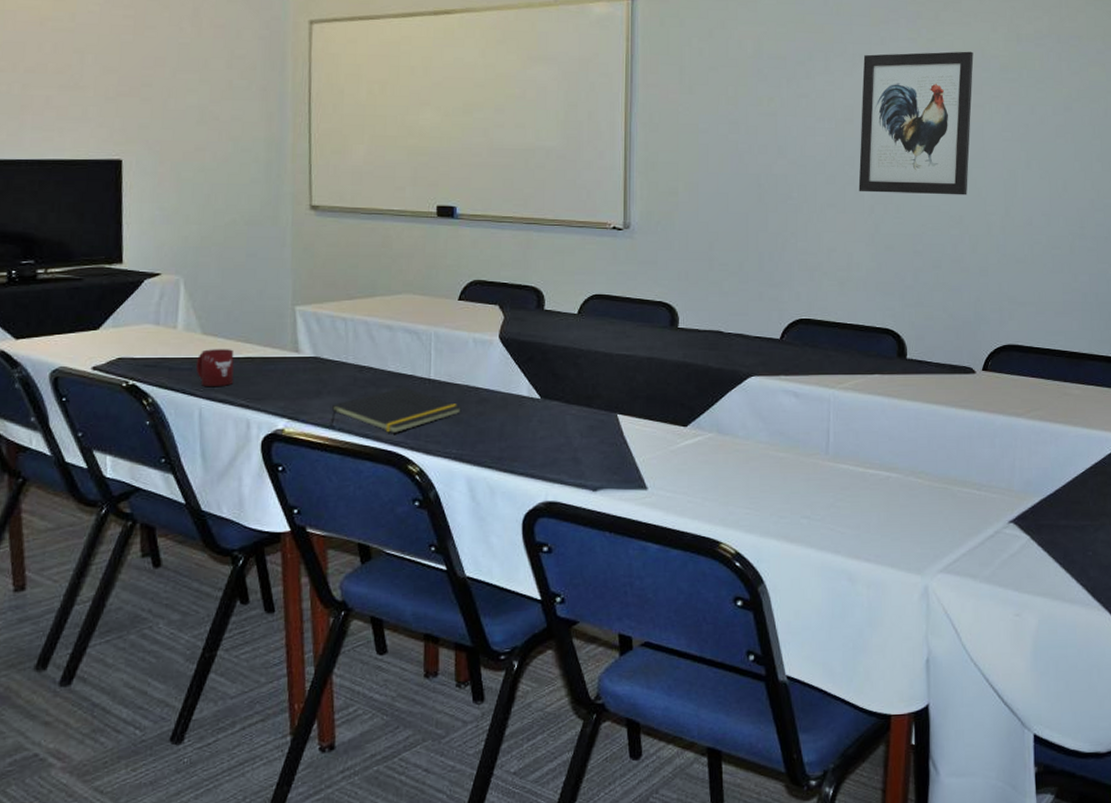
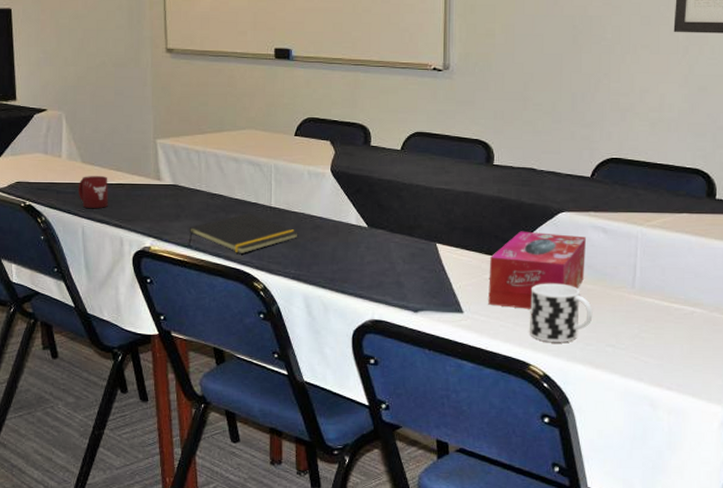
tissue box: none [674,398,777,482] -> present [488,231,586,309]
cup: none [720,452,786,517] -> present [530,283,593,342]

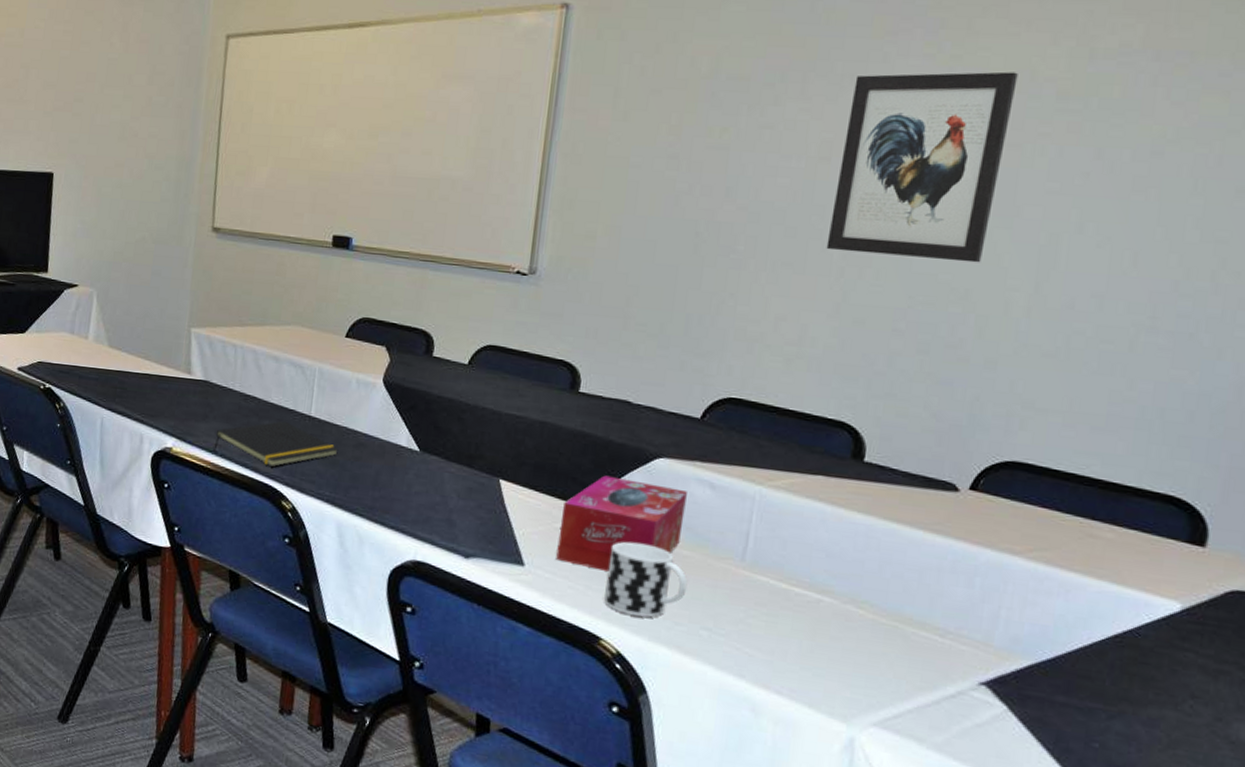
cup: present [78,176,109,208] -> none [101,362,135,399]

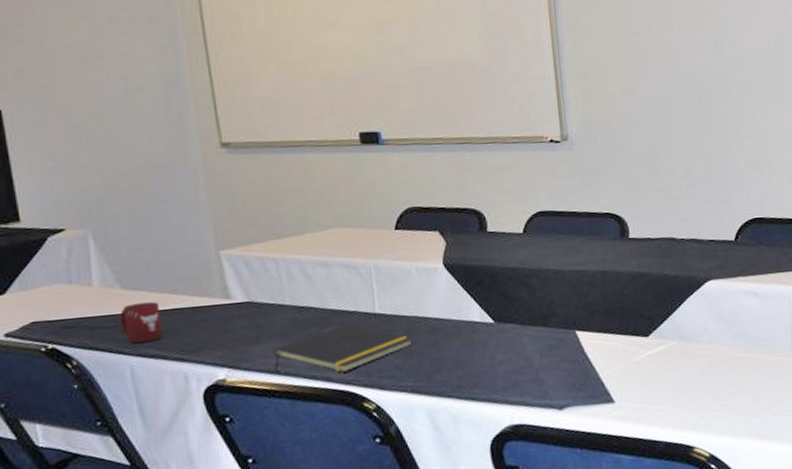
cup: none [101,362,135,399] -> present [119,302,164,343]
tissue box: present [556,475,687,572] -> none [637,303,740,390]
cup: present [604,542,688,618] -> none [686,356,755,421]

